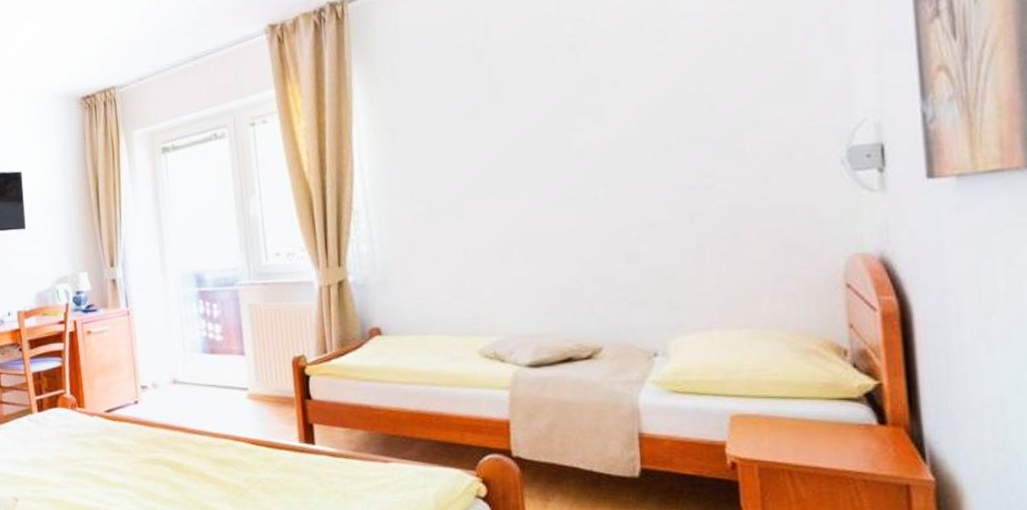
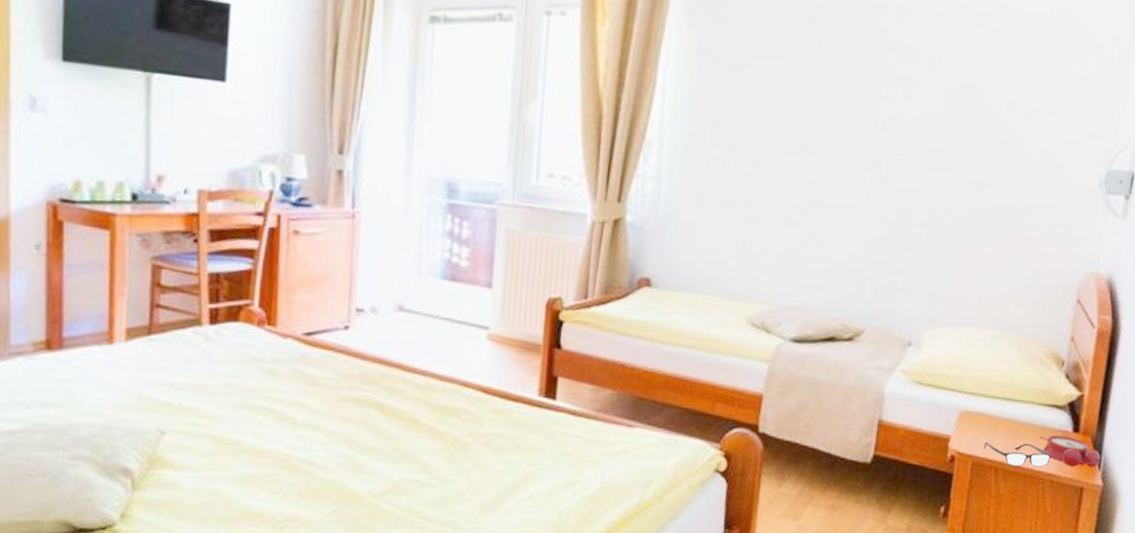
eyeglasses: none [768,441,857,468] -> present [983,441,1051,467]
alarm clock: none [836,429,924,462] -> present [1039,435,1101,467]

